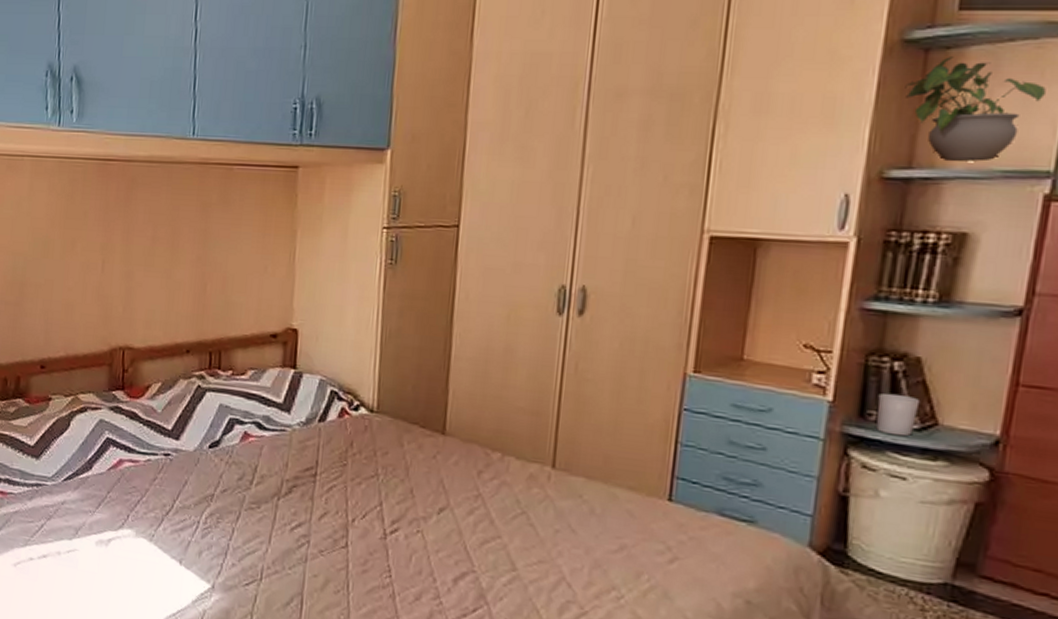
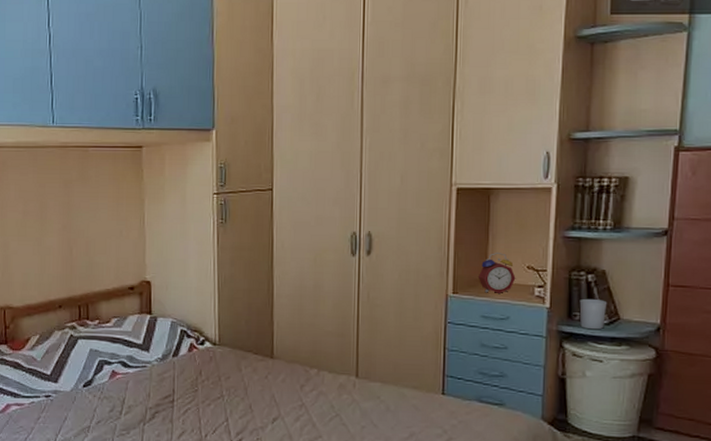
alarm clock: none [732,323,786,377] -> present [479,253,516,293]
potted plant: present [907,57,1046,162] -> none [581,48,670,125]

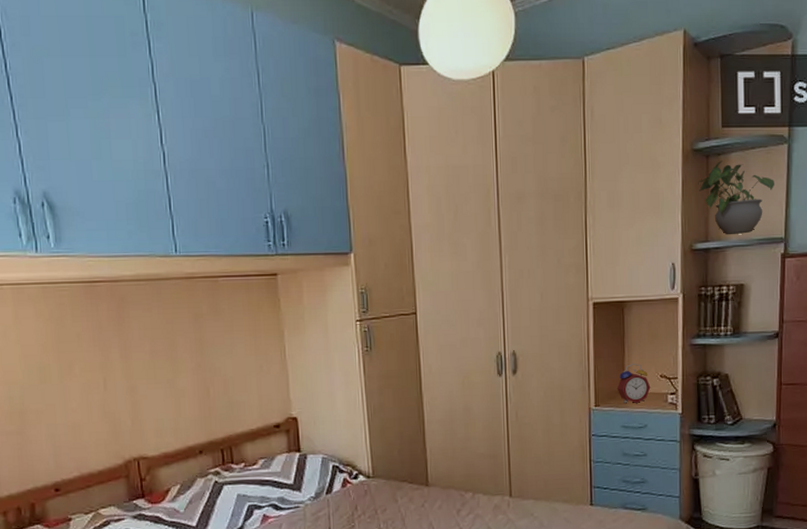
candle holder: present [579,298,607,330] -> none [707,401,731,431]
potted plant: none [581,48,670,125] -> present [699,161,774,235]

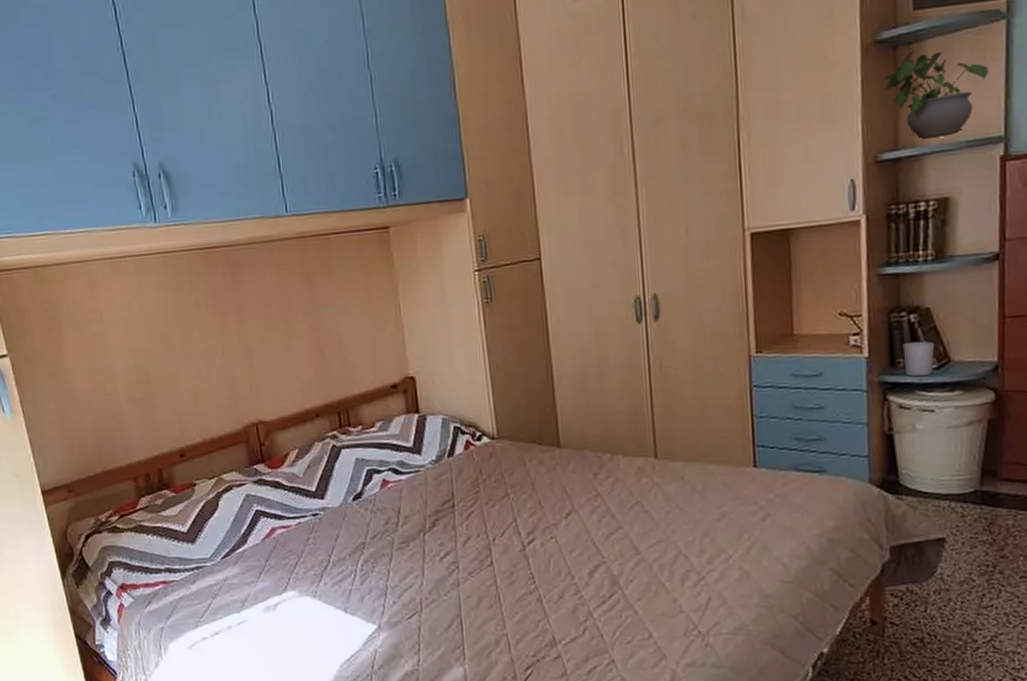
alarm clock: present [617,364,651,404] -> none [784,301,827,348]
candle holder: none [707,401,731,431] -> present [902,341,935,377]

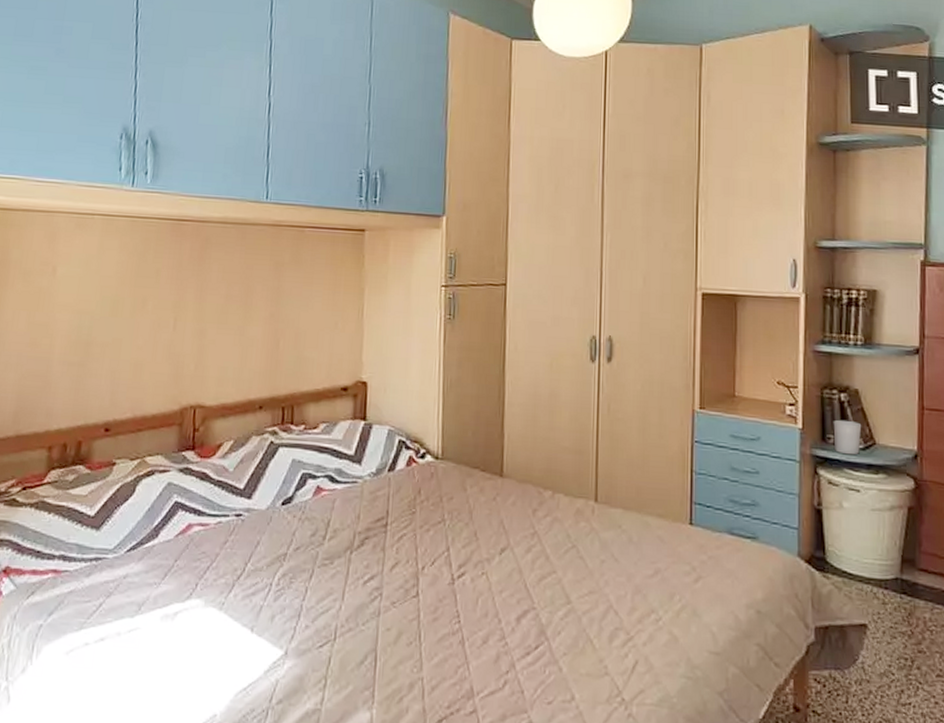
potted plant: present [884,50,988,140] -> none [825,157,912,236]

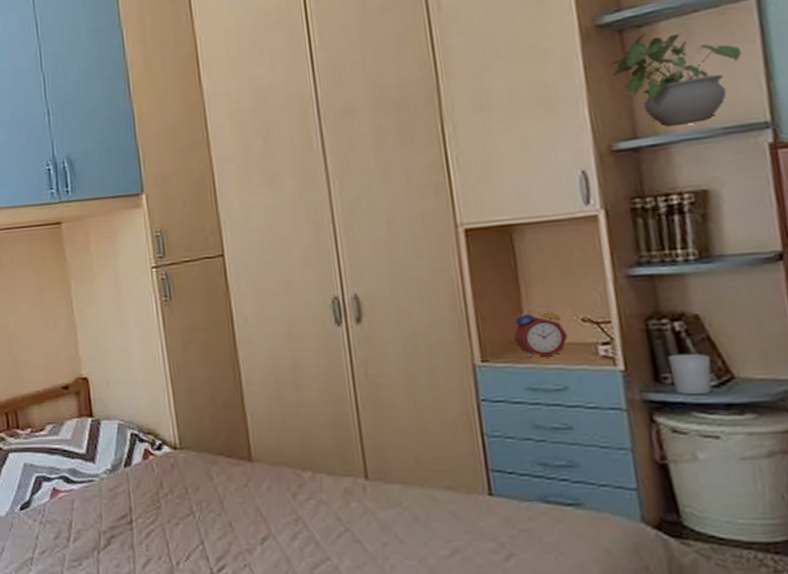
alarm clock: none [727,365,766,411] -> present [514,304,568,358]
potted plant: none [825,157,912,236] -> present [611,33,741,128]

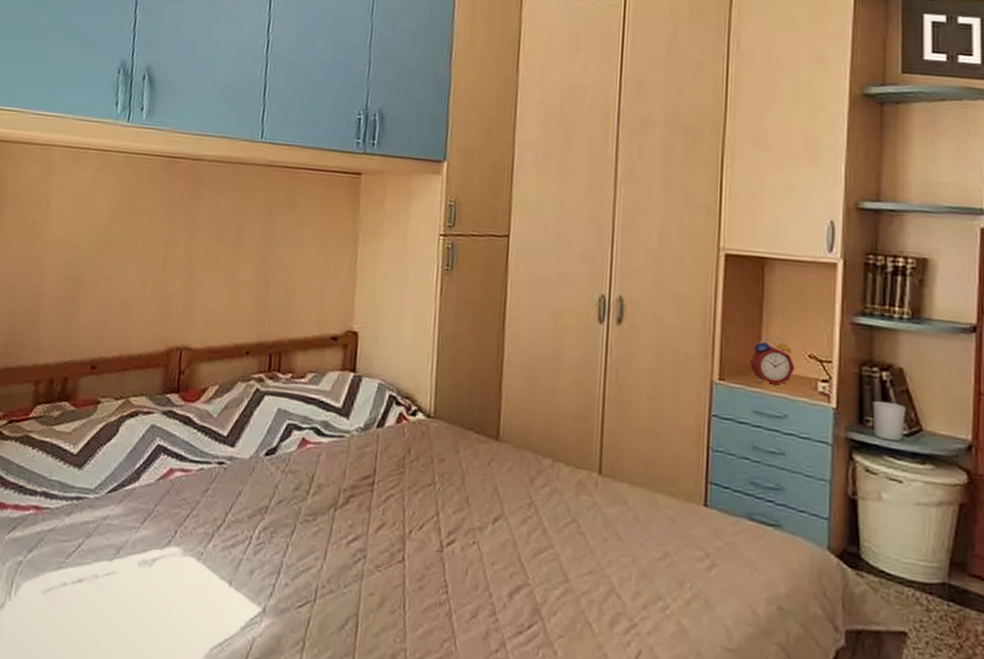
potted plant: present [611,33,741,128] -> none [870,110,972,198]

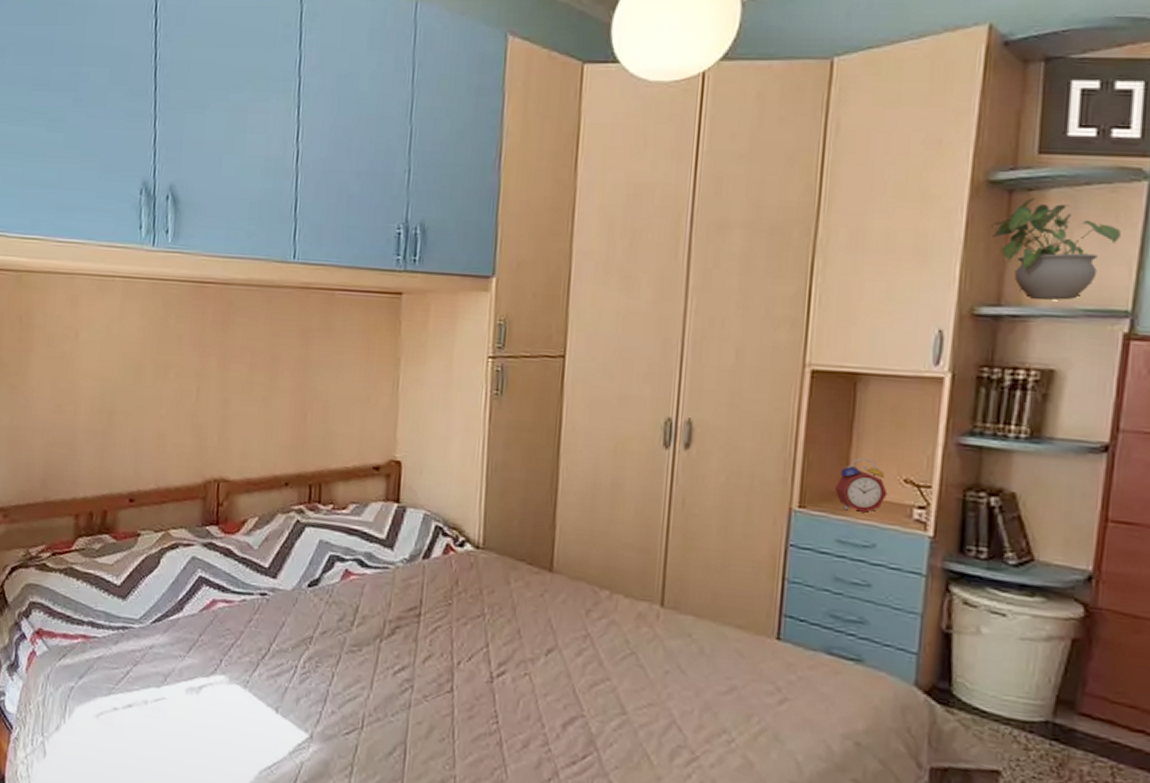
potted plant: none [870,110,972,198] -> present [993,198,1121,301]
candle holder: present [872,400,906,442] -> none [975,528,1017,573]

